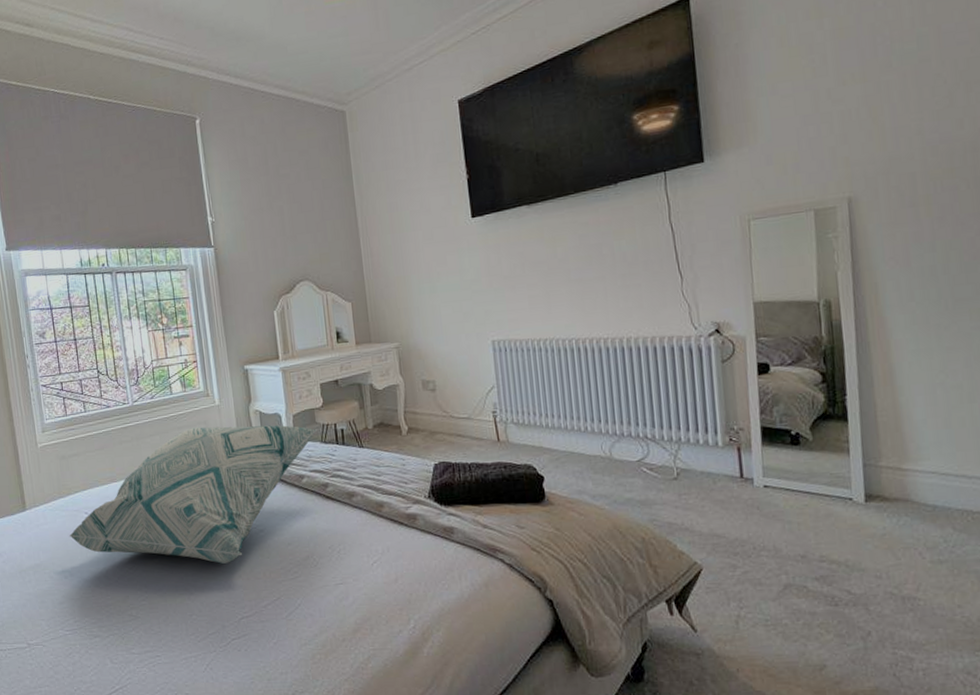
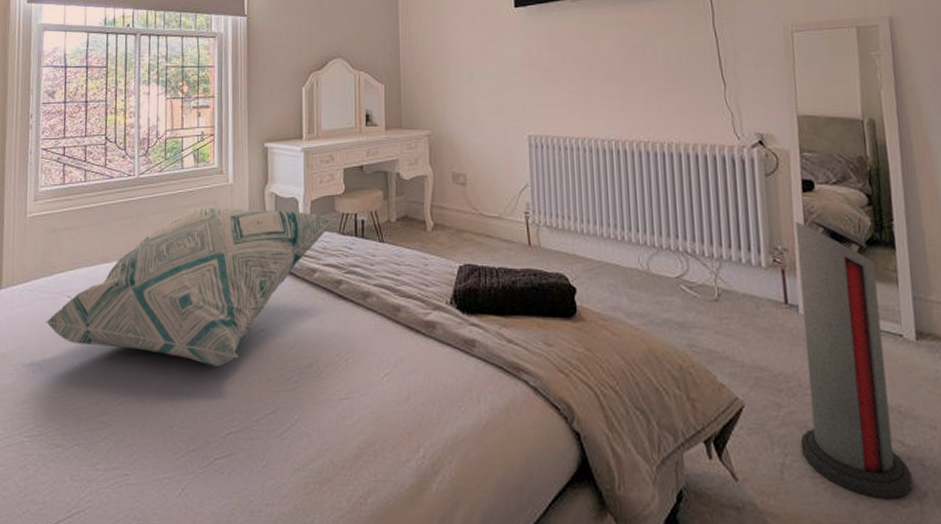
air purifier: none [750,398,858,639] -> present [795,218,913,499]

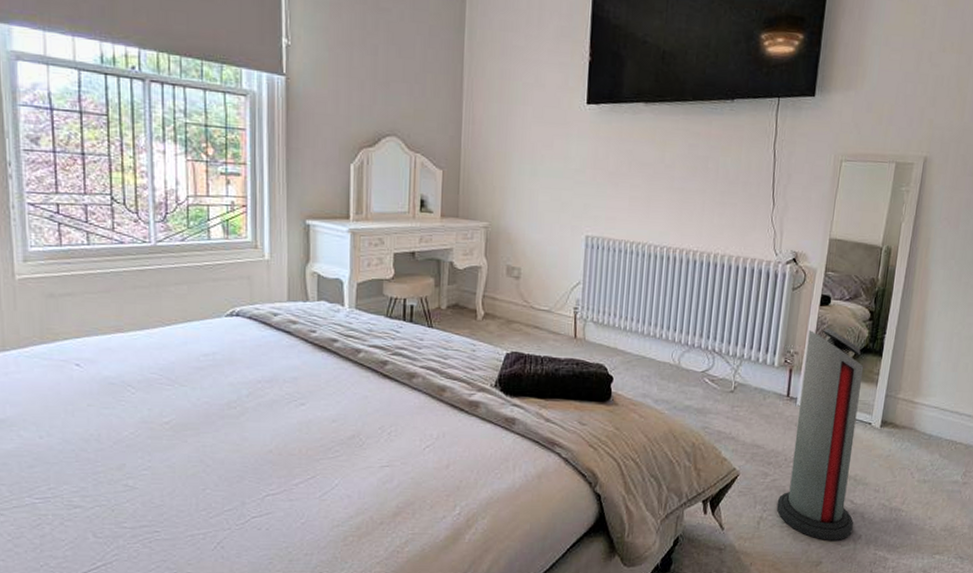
decorative pillow: present [46,207,336,366] -> none [51,281,384,436]

